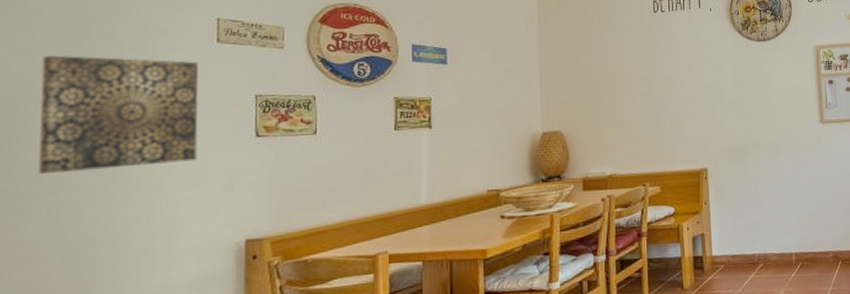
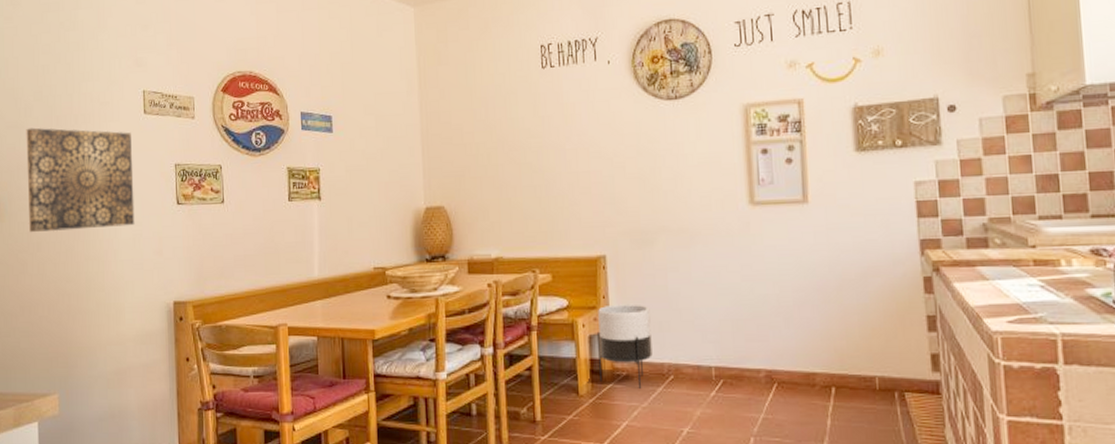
planter: none [700,207,746,279] -> present [598,304,653,390]

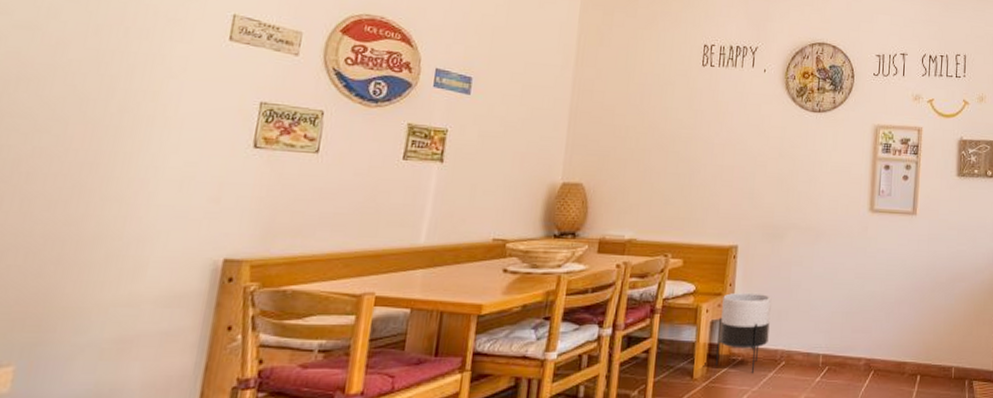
wall art: present [26,127,135,232] -> none [17,32,206,166]

